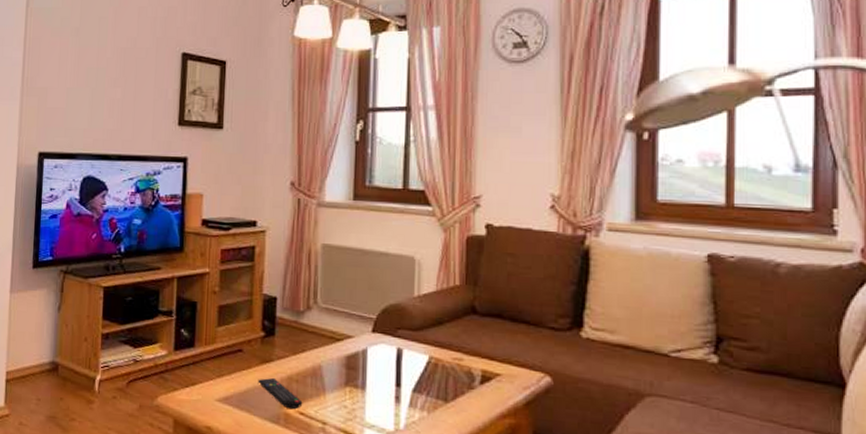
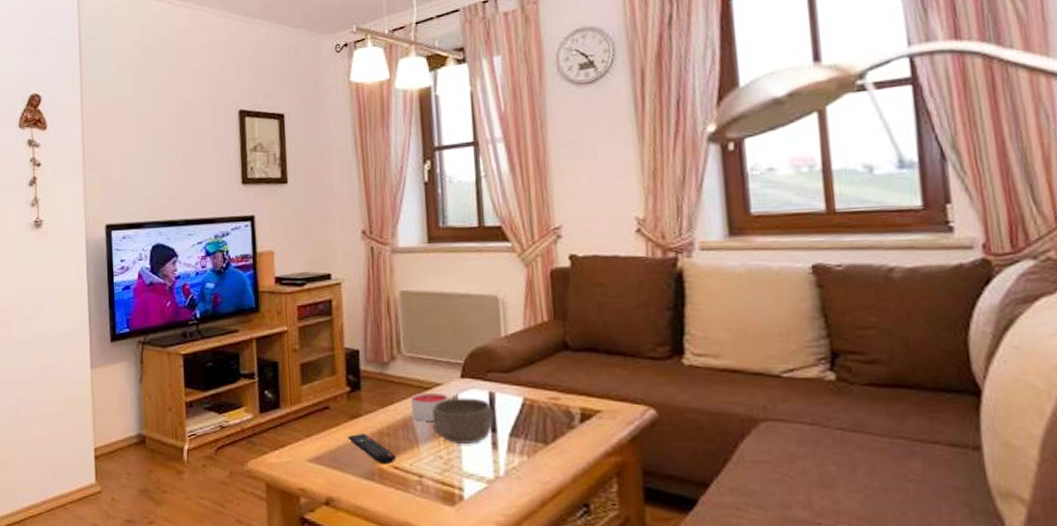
candle: none [322,343,358,372] -> present [411,392,448,421]
bowl: none [340,351,400,396] -> present [432,398,494,444]

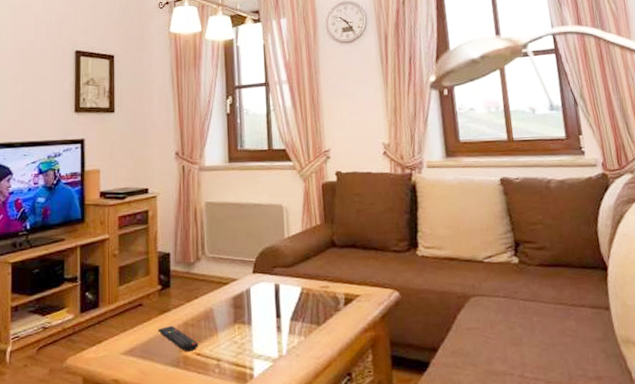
candle: present [411,392,448,421] -> none [212,286,242,312]
bowl: present [432,398,494,444] -> none [229,289,279,329]

